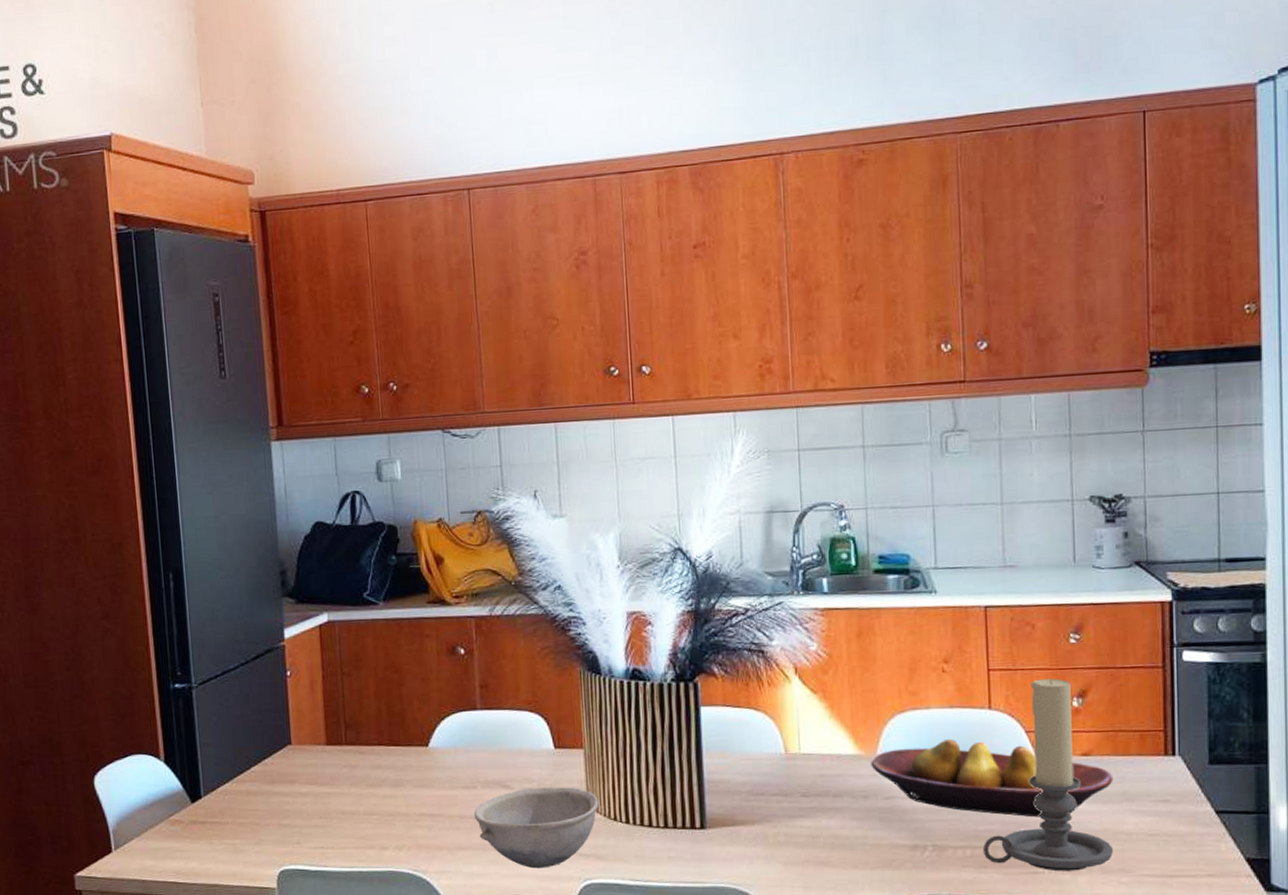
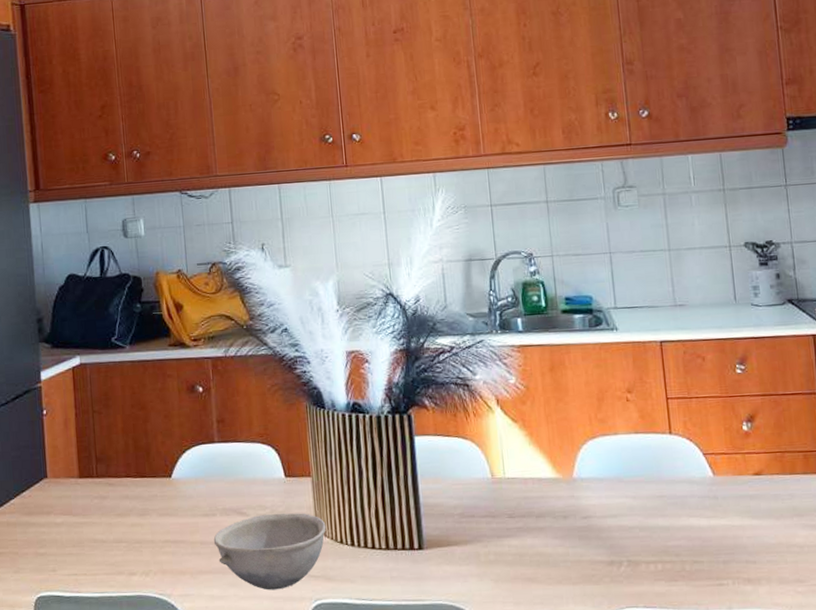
fruit bowl: present [871,738,1113,818] -> none [568,461,784,533]
candle holder: present [984,677,1114,872] -> none [673,404,789,583]

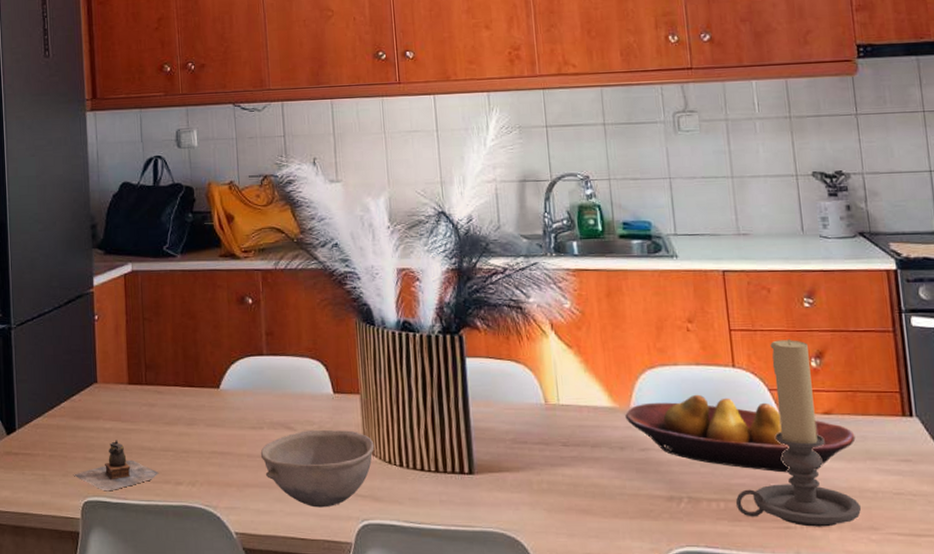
teapot: none [24,534,112,586] -> present [73,440,159,491]
fruit bowl: none [568,461,784,533] -> present [625,394,856,473]
candle holder: none [673,404,789,583] -> present [736,338,862,527]

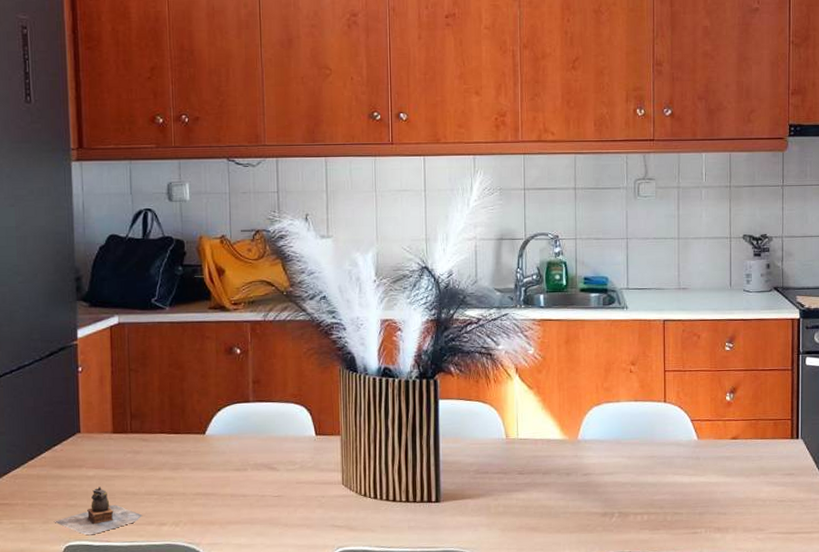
bowl: present [260,429,375,508] -> none [243,468,352,539]
fruit bowl: present [625,394,856,473] -> none [573,426,754,489]
candle holder: present [736,338,862,527] -> none [657,377,753,531]

